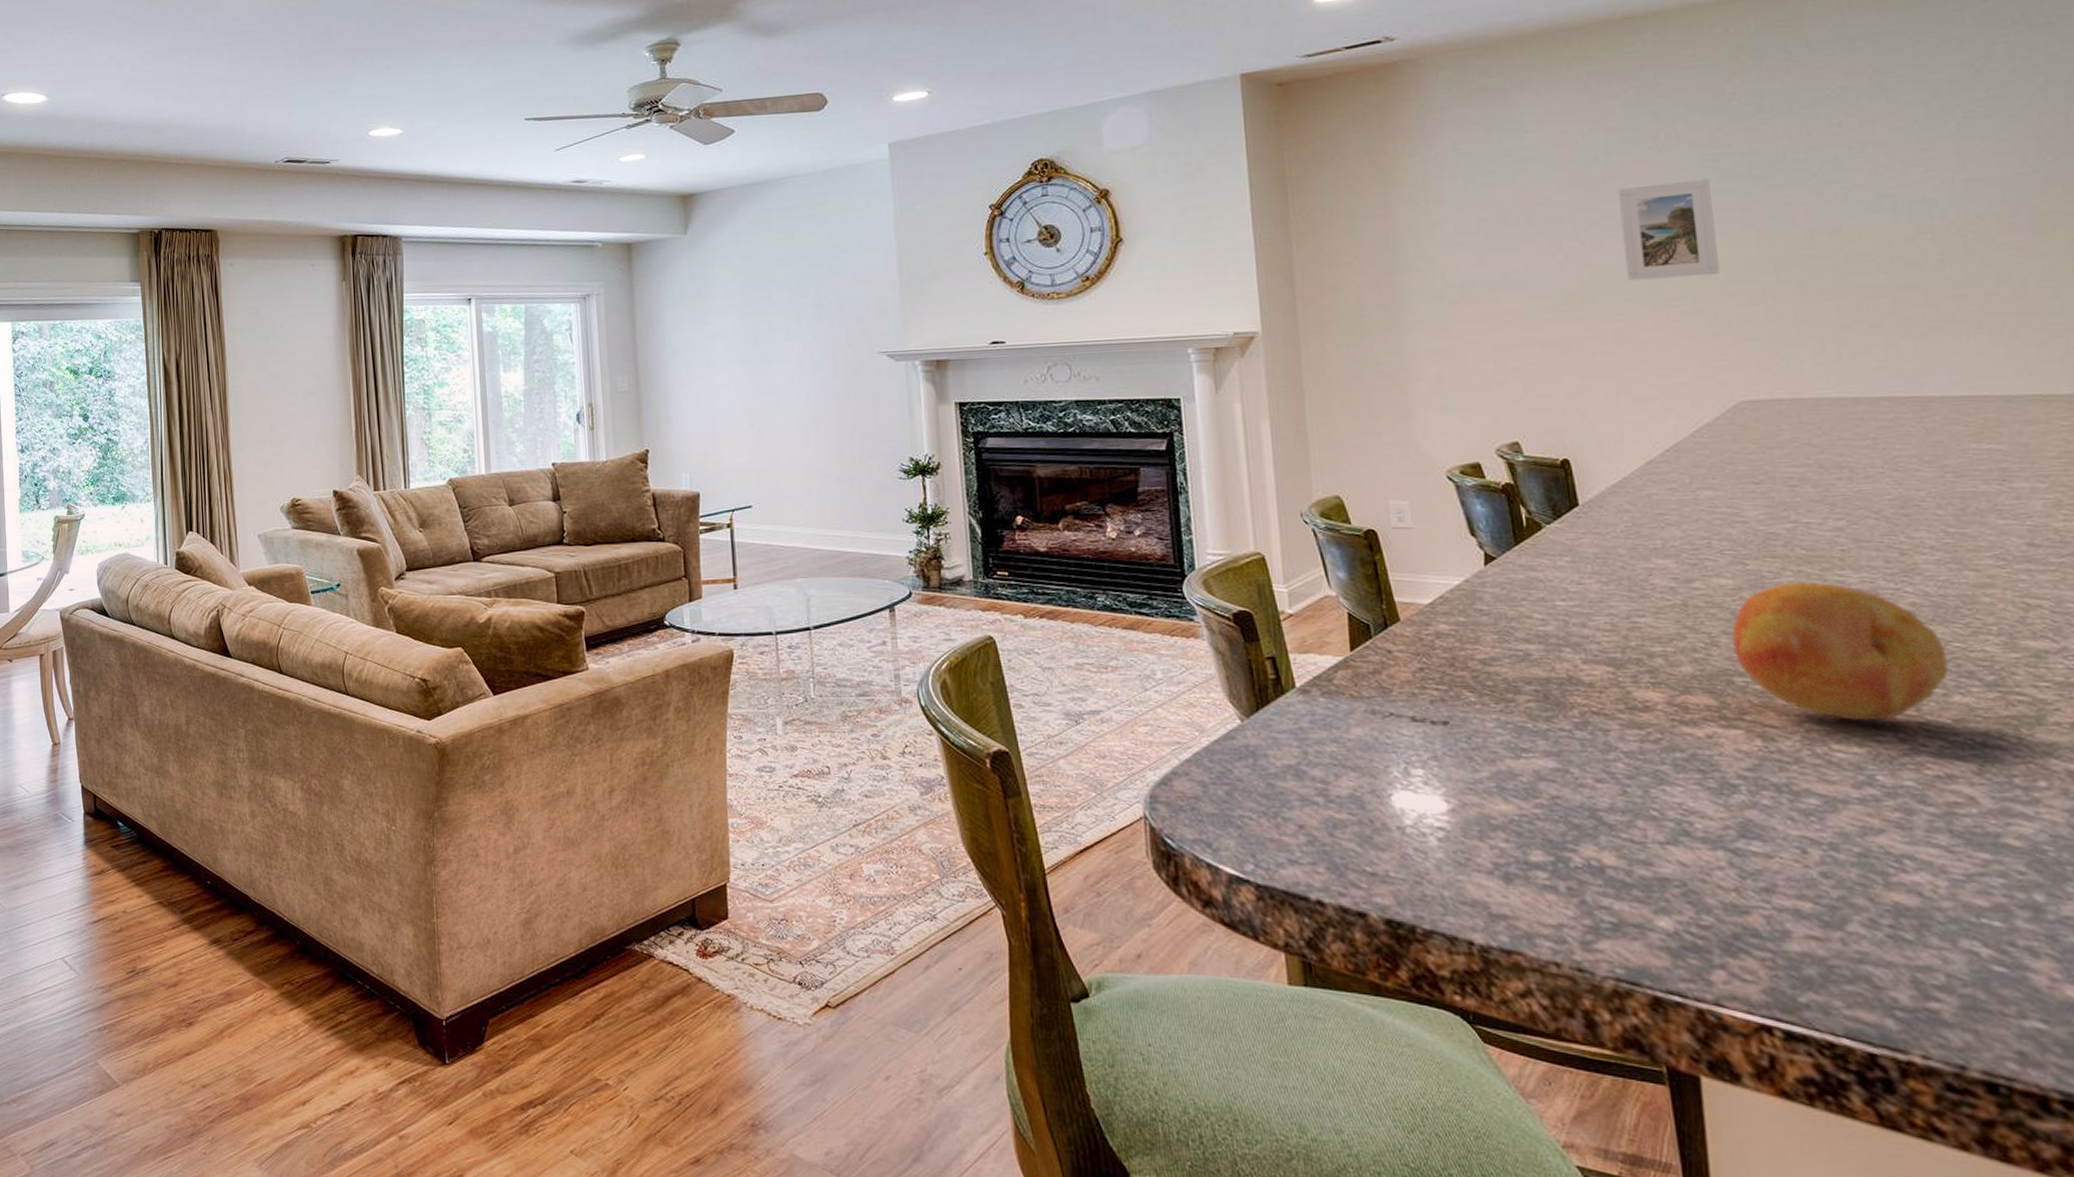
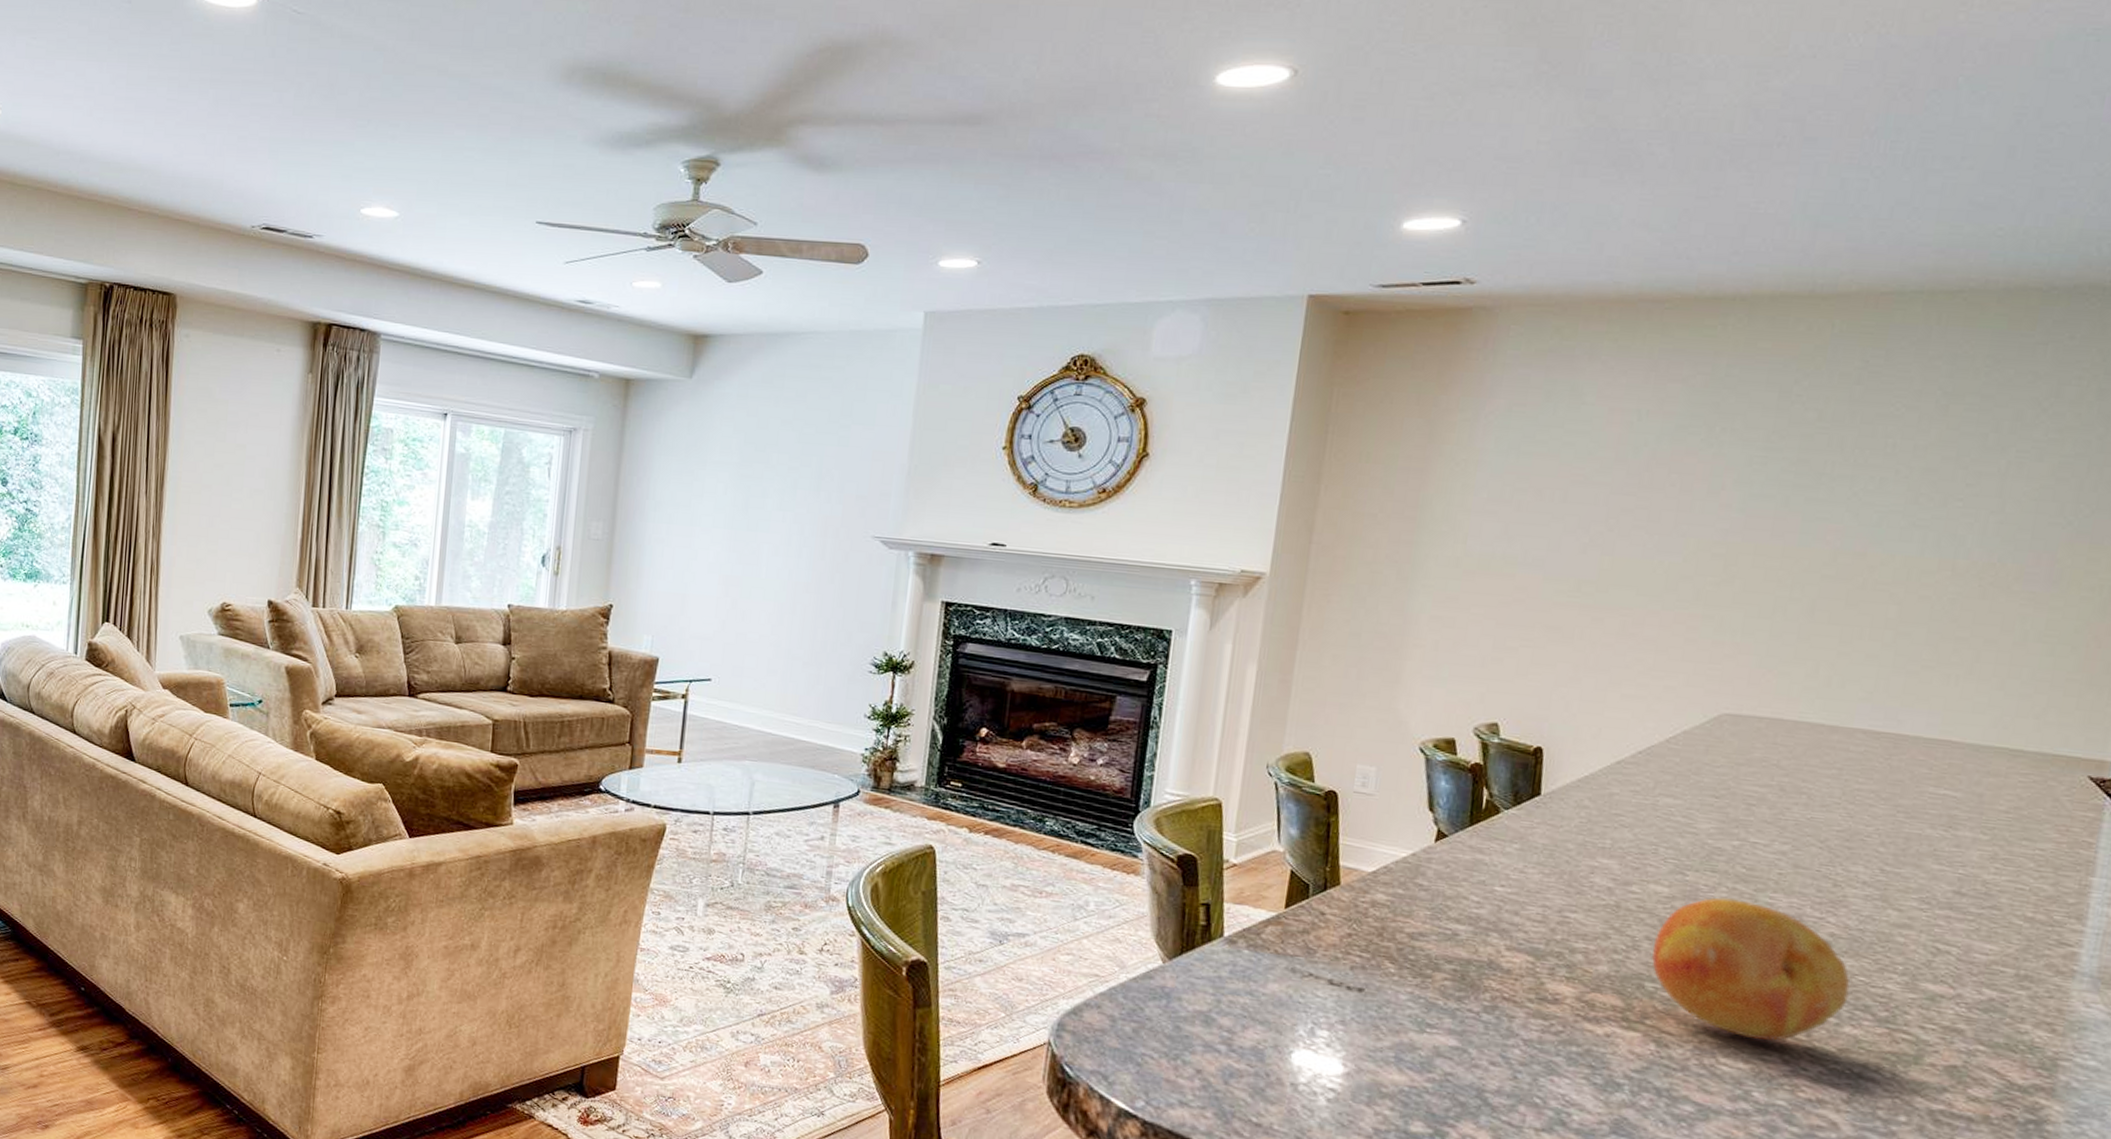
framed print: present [1618,179,1720,281] -> none [1645,478,1752,582]

